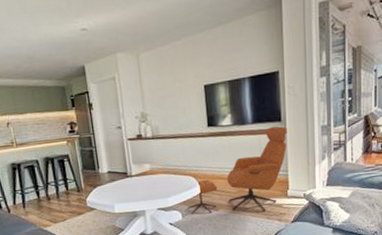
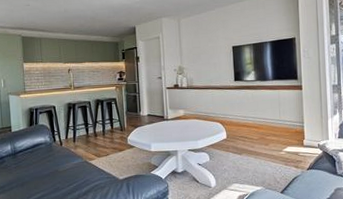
lounge chair: present [188,126,287,214] -> none [215,84,303,158]

